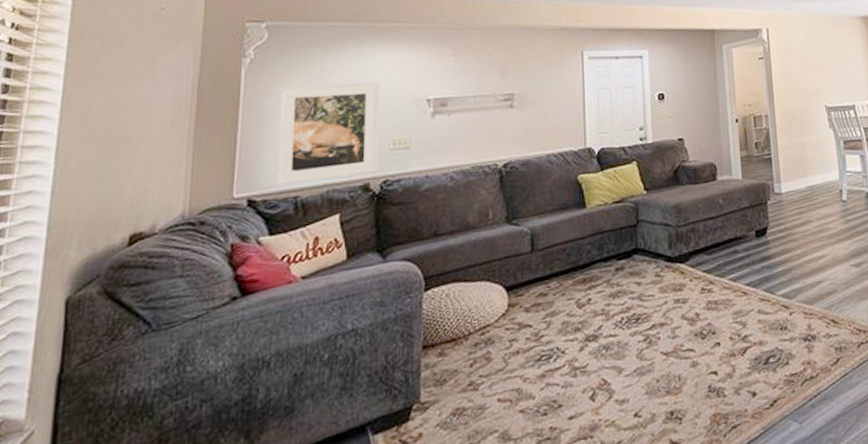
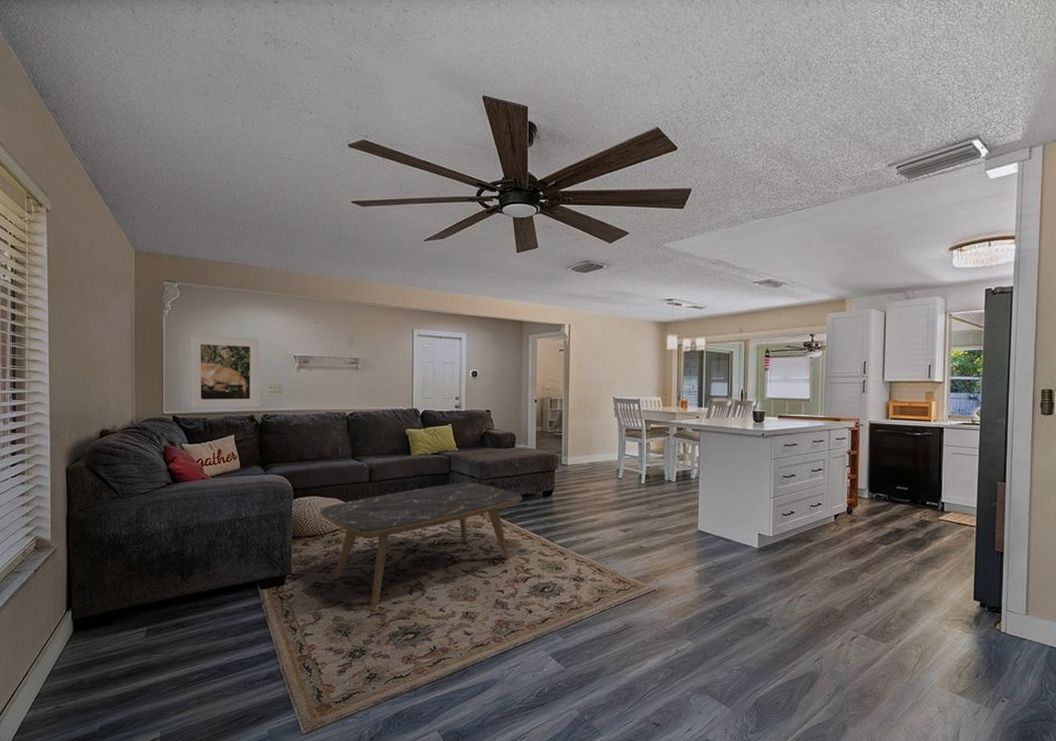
coffee table: none [463,231,731,427] -> present [320,482,522,605]

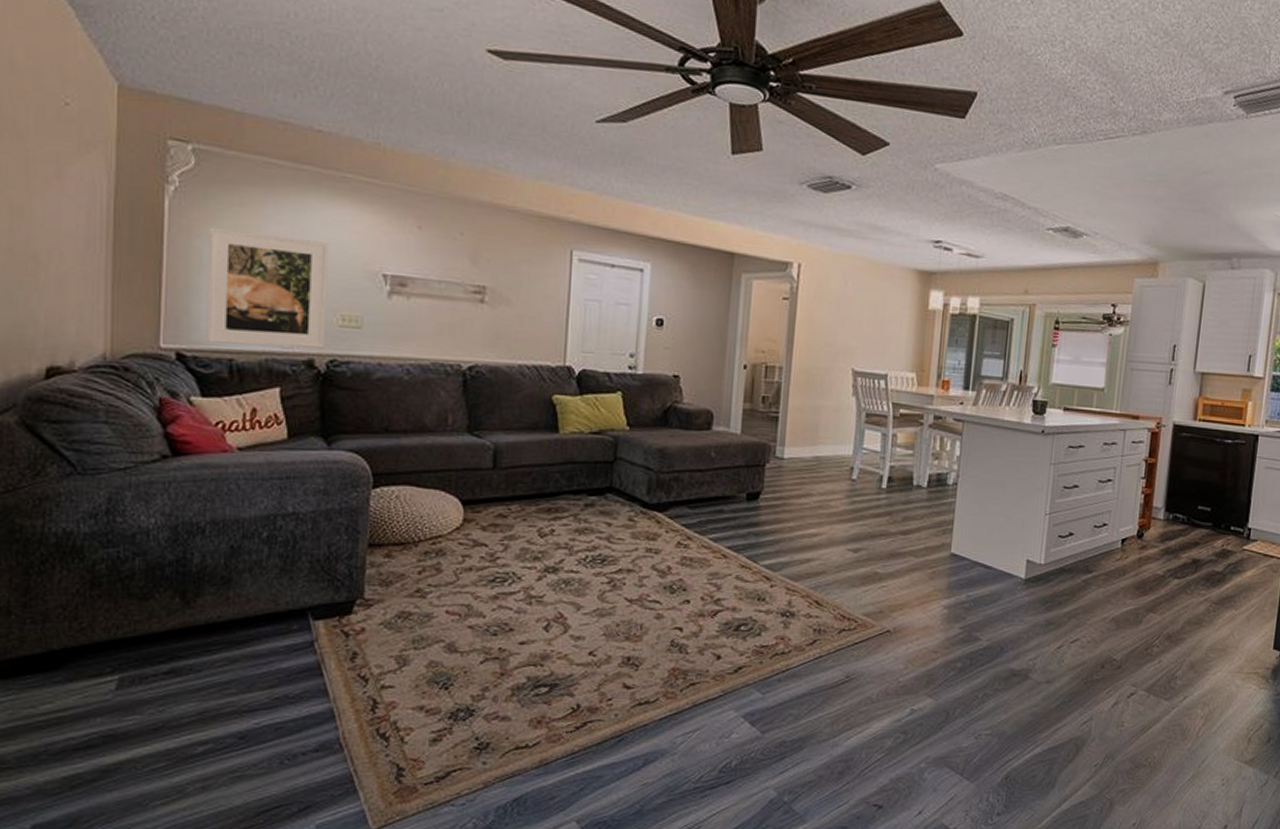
coffee table: present [320,482,522,605] -> none [414,475,718,645]

